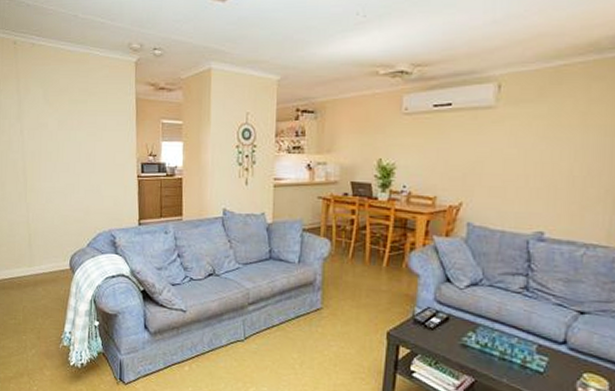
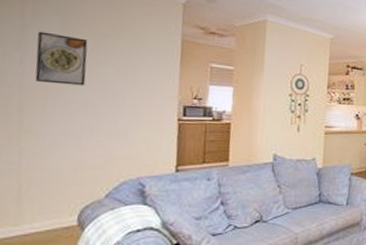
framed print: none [29,103,66,149] -> present [35,31,88,86]

